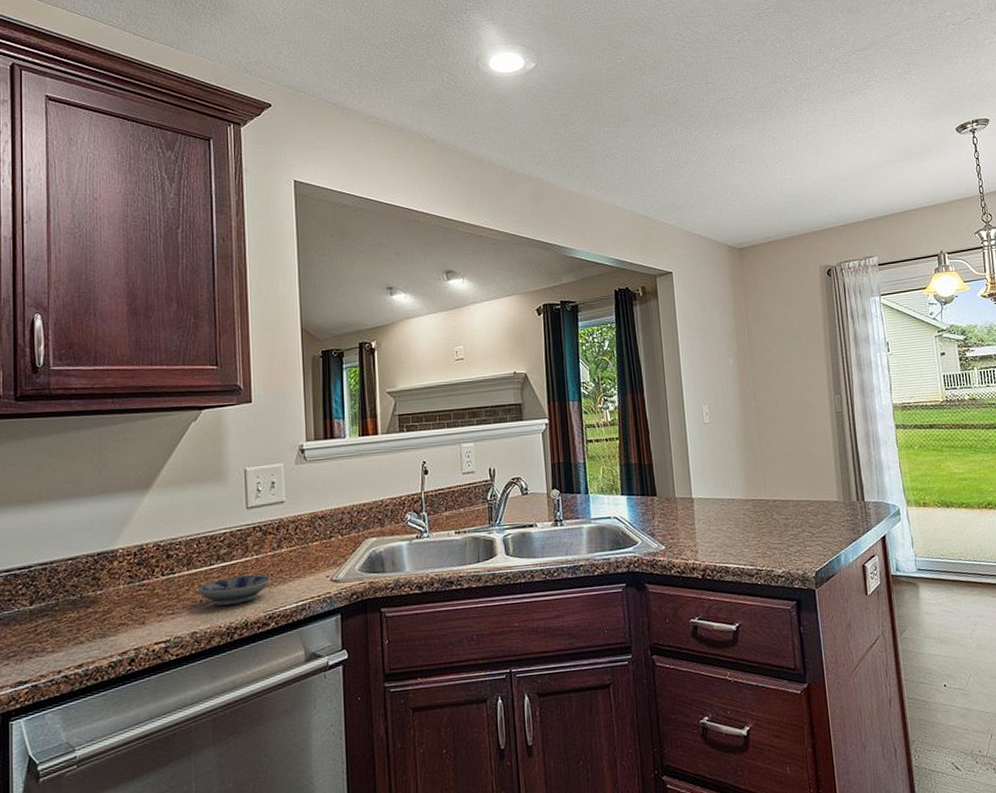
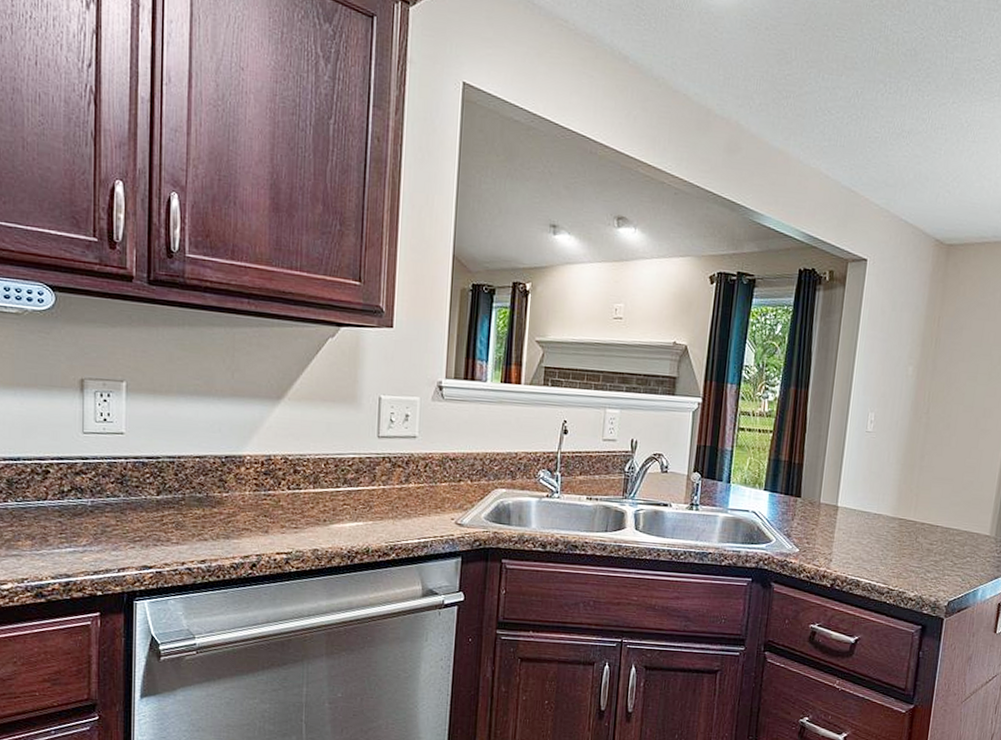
bowl: present [199,574,270,606] -> none [323,502,395,530]

